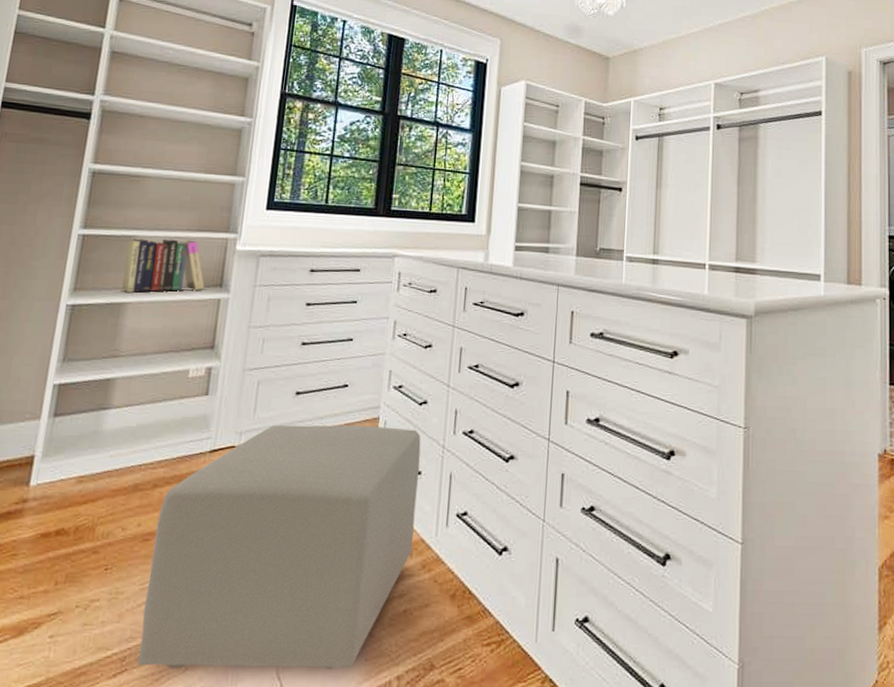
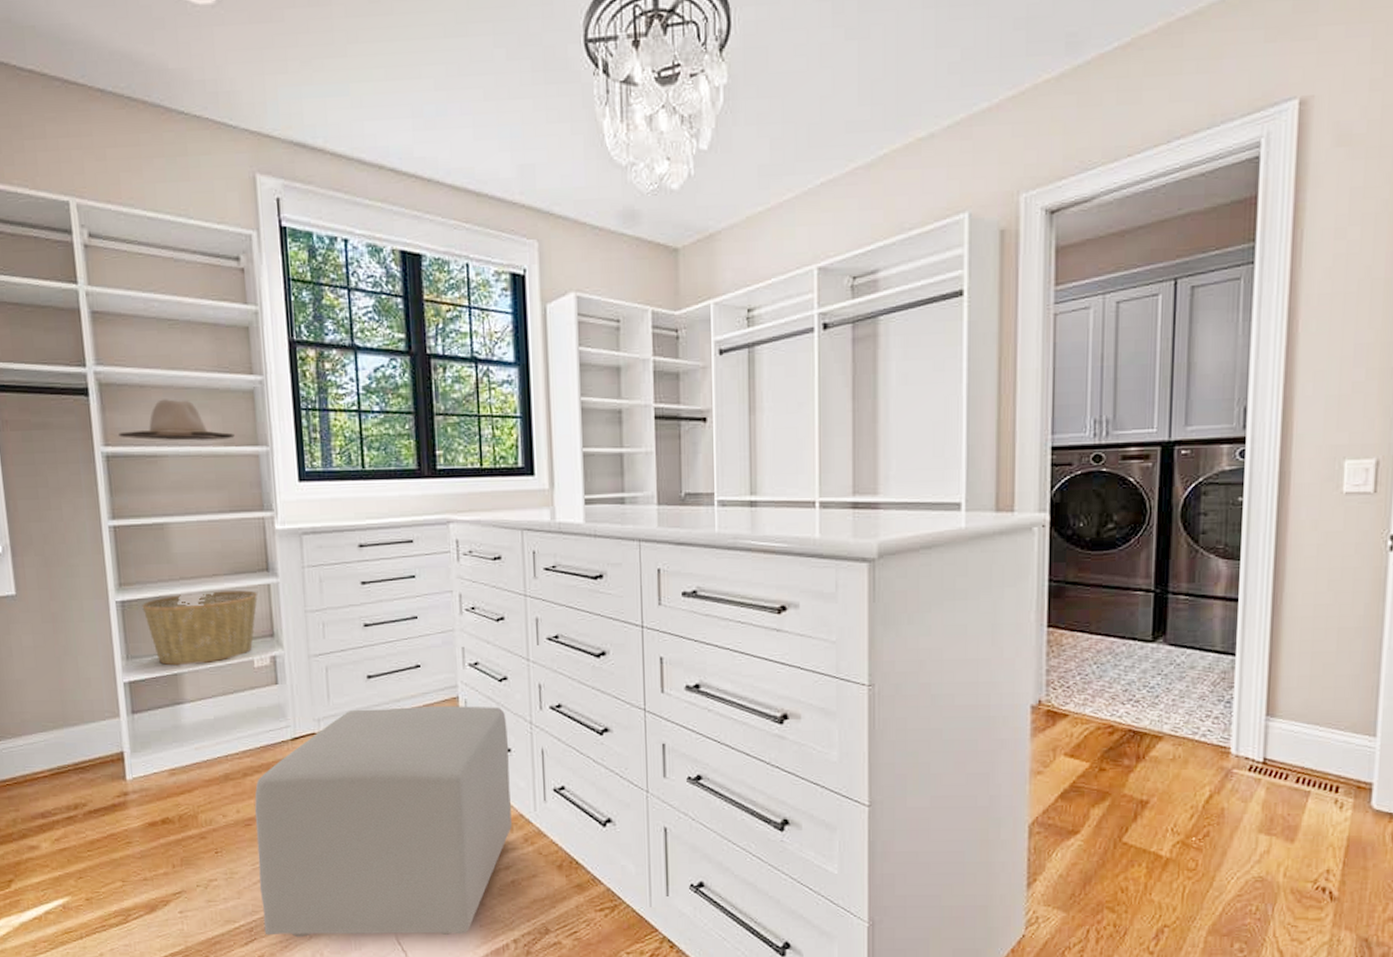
basket: none [91,301,206,371] -> present [142,590,258,666]
hat: none [109,129,216,168] -> present [119,399,235,441]
books: present [121,238,205,293] -> none [161,522,251,584]

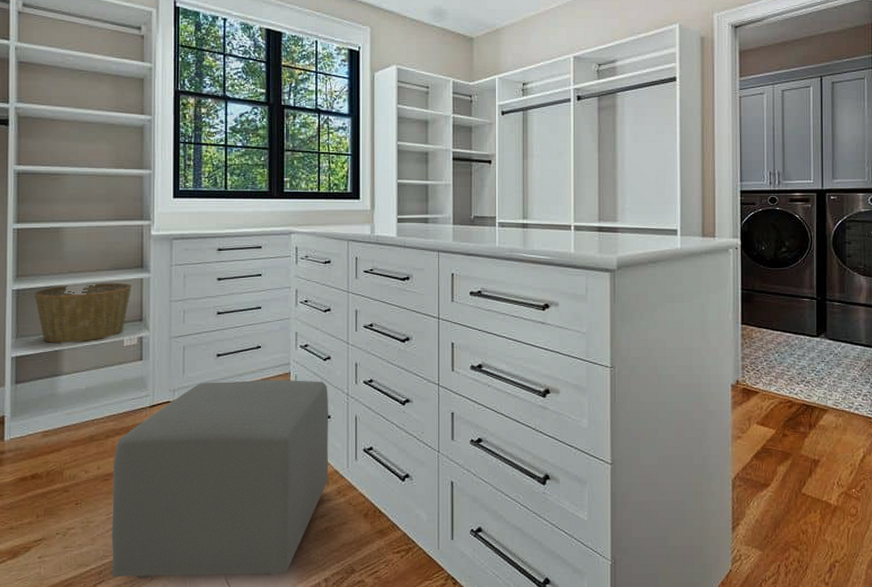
hat: present [119,399,235,441] -> none [30,130,124,163]

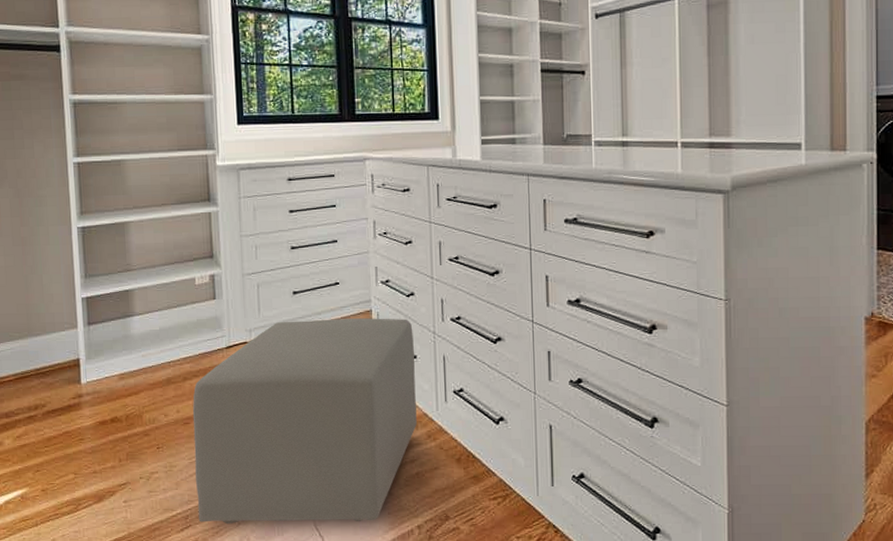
basket: present [34,283,132,344] -> none [100,218,200,283]

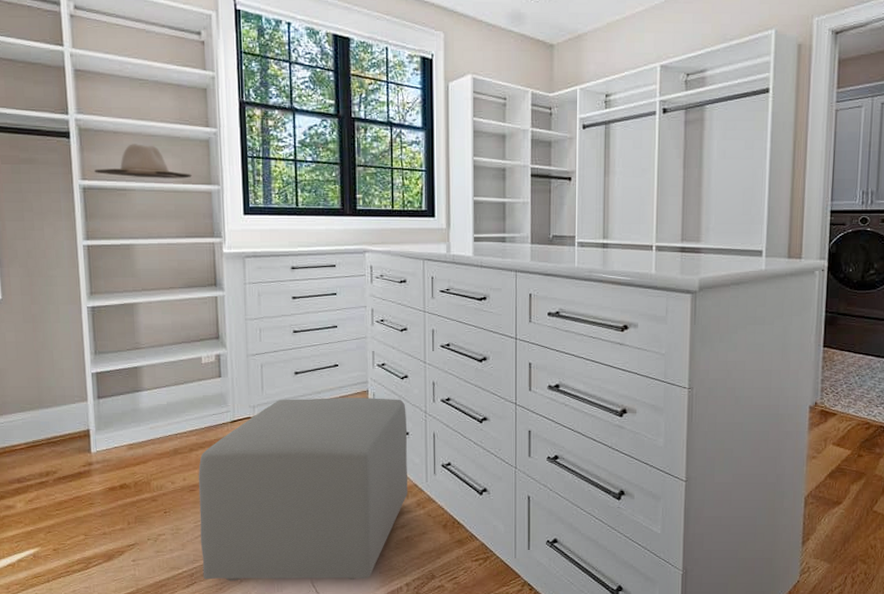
hat: none [85,54,184,90] -> present [94,144,192,179]

